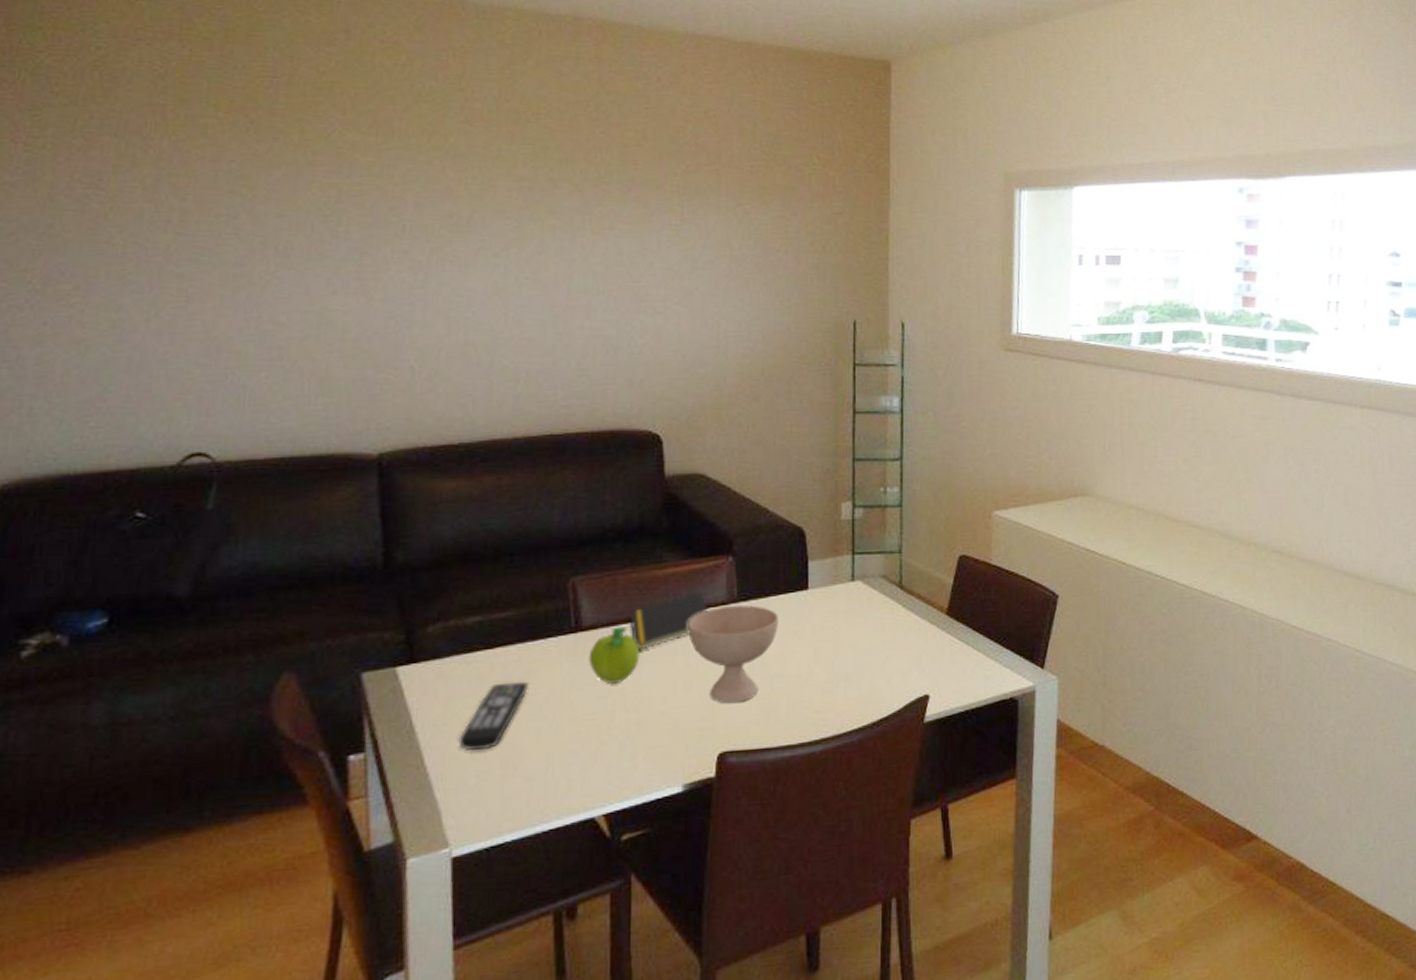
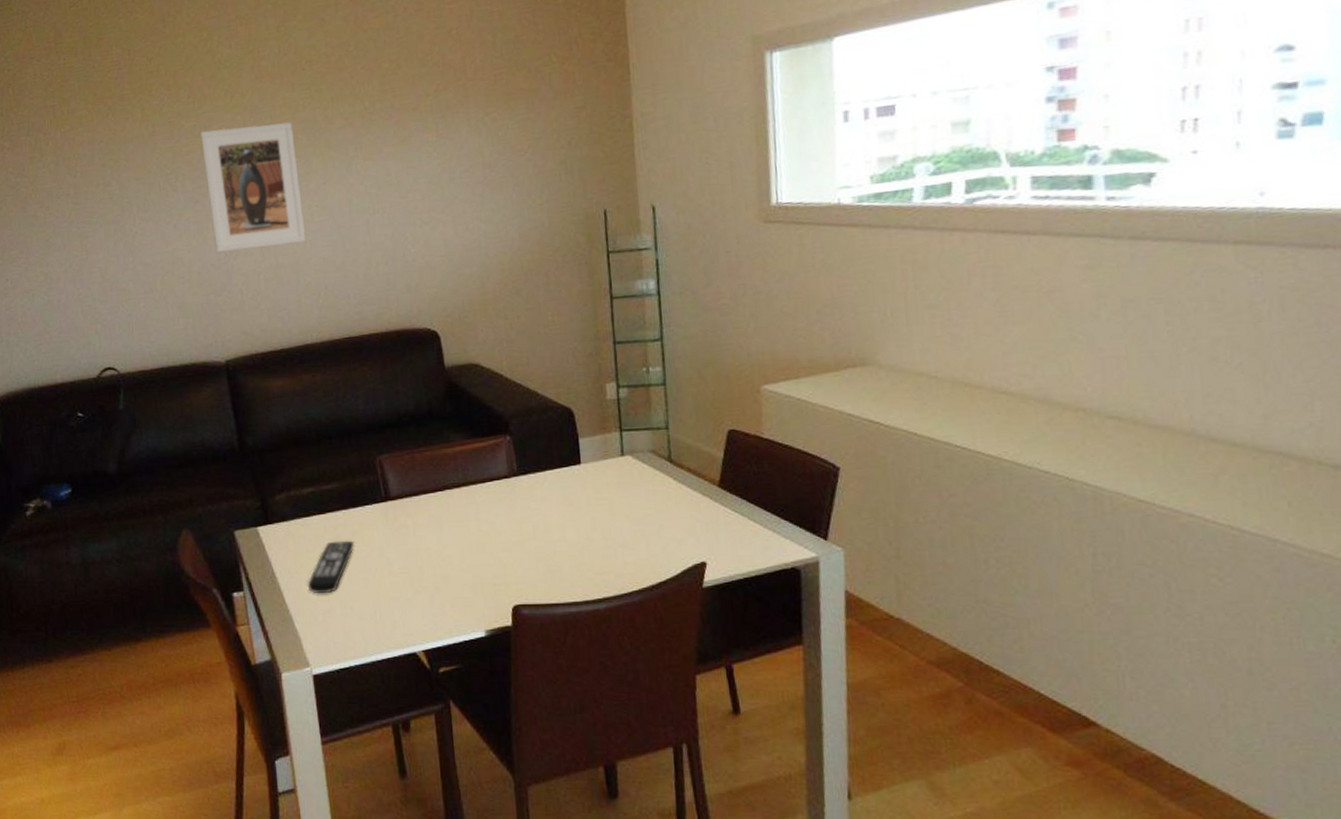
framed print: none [380,170,509,320] -> present [200,122,306,253]
fruit: present [588,627,640,684] -> none [398,497,439,544]
notepad: present [629,591,707,650] -> none [427,466,492,517]
bowl: present [688,605,780,704] -> none [476,478,557,564]

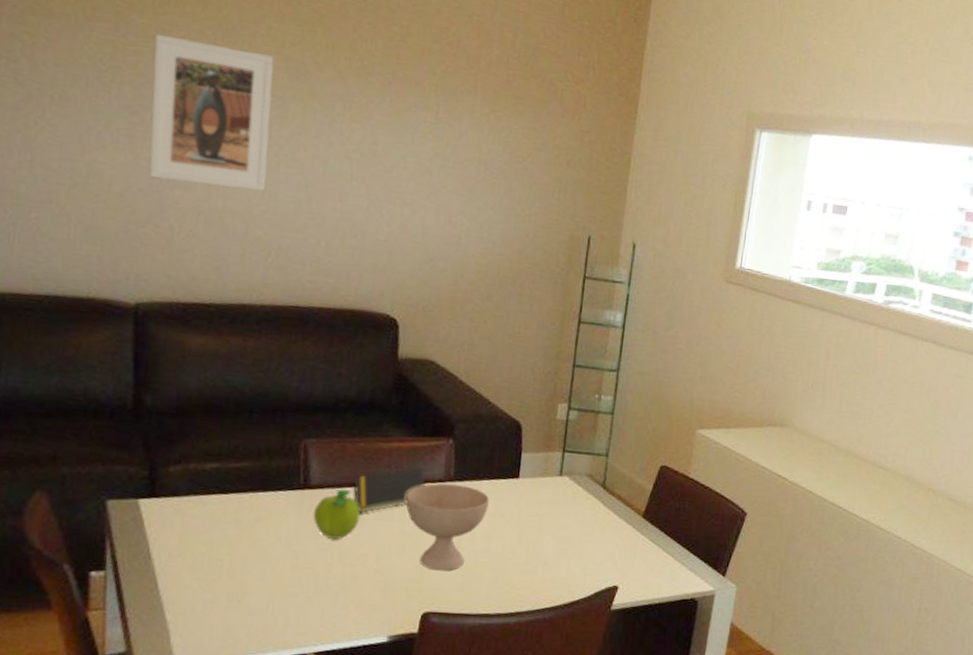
remote control: present [307,540,355,593] -> none [189,525,258,582]
fruit: none [398,497,439,544] -> present [313,490,361,539]
notepad: none [427,466,492,517] -> present [353,467,425,513]
bowl: none [476,478,557,564] -> present [406,483,490,571]

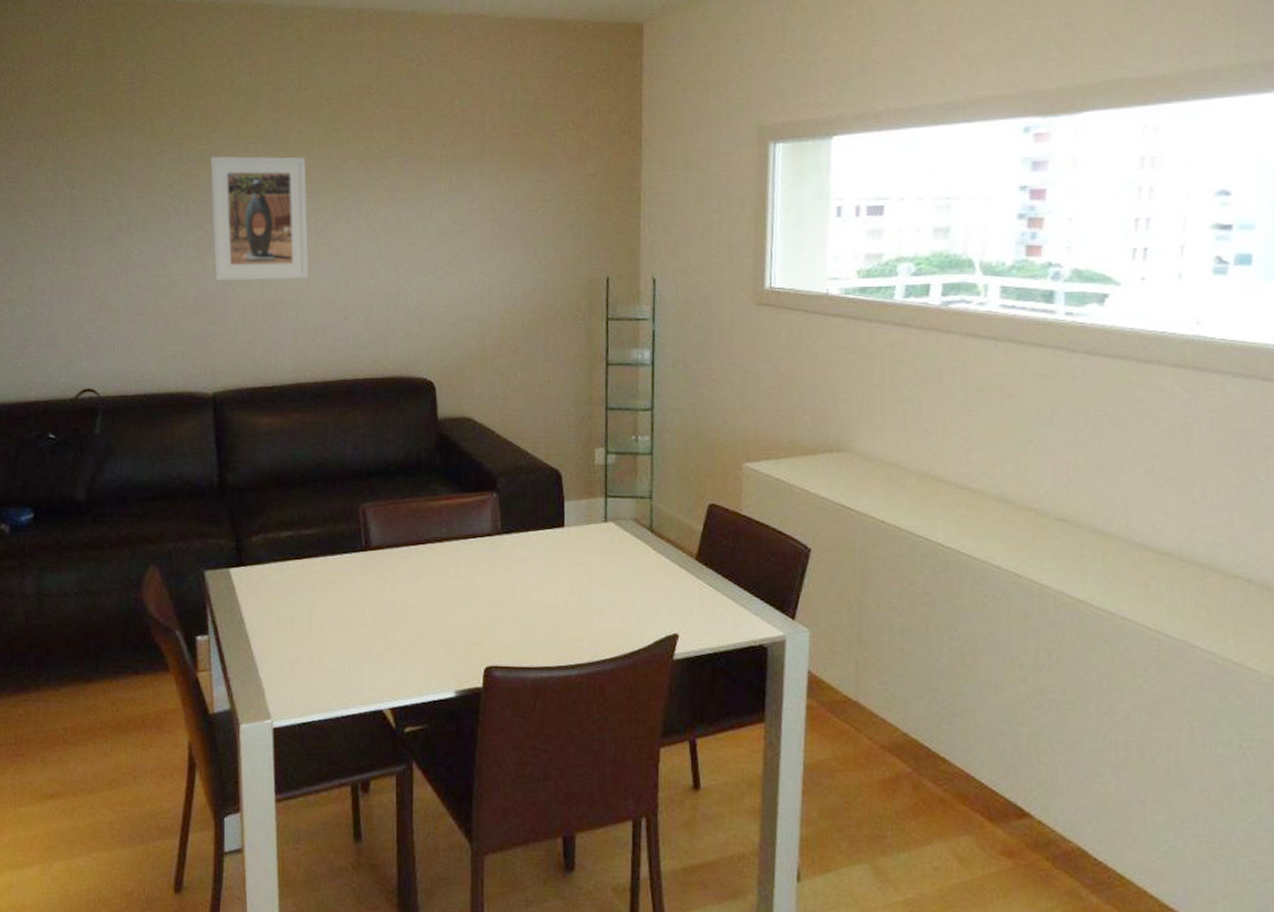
fruit: present [313,490,361,539] -> none [376,550,418,597]
notepad: present [353,467,425,513] -> none [409,522,475,570]
bowl: present [406,483,490,571] -> none [459,538,538,625]

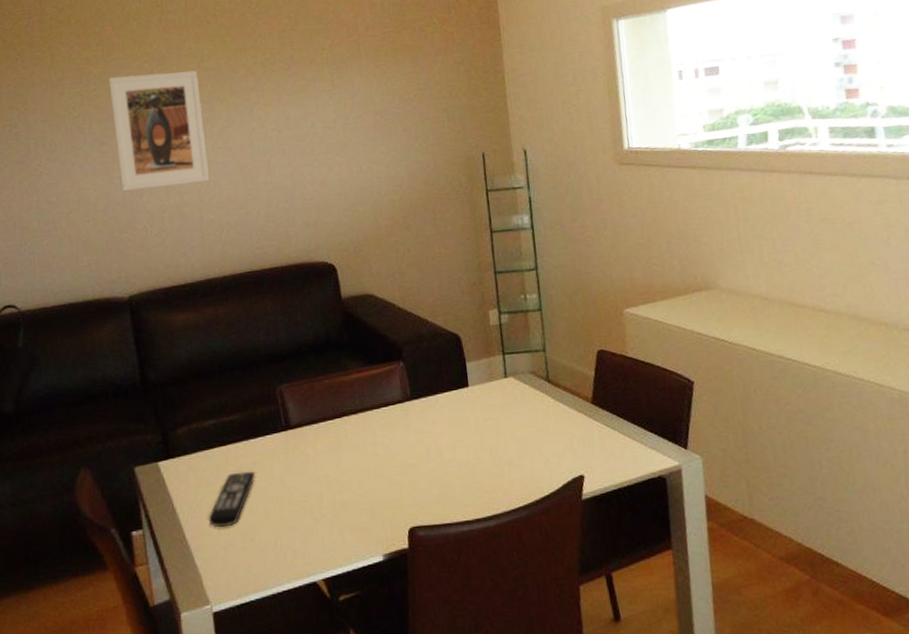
remote control: none [276,588,330,642] -> present [208,471,256,527]

